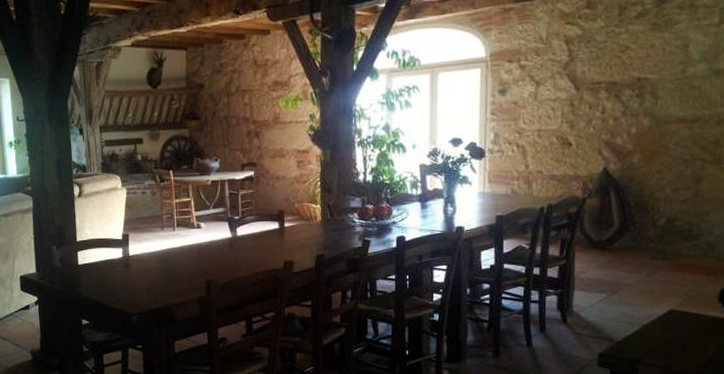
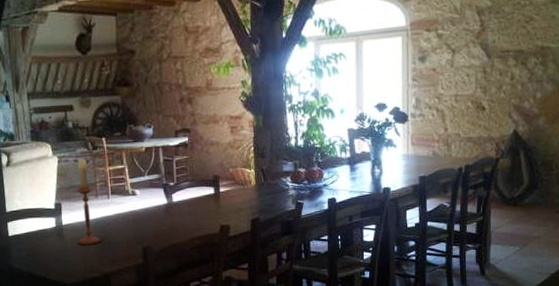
candlestick: none [143,190,165,276] -> present [76,158,101,246]

